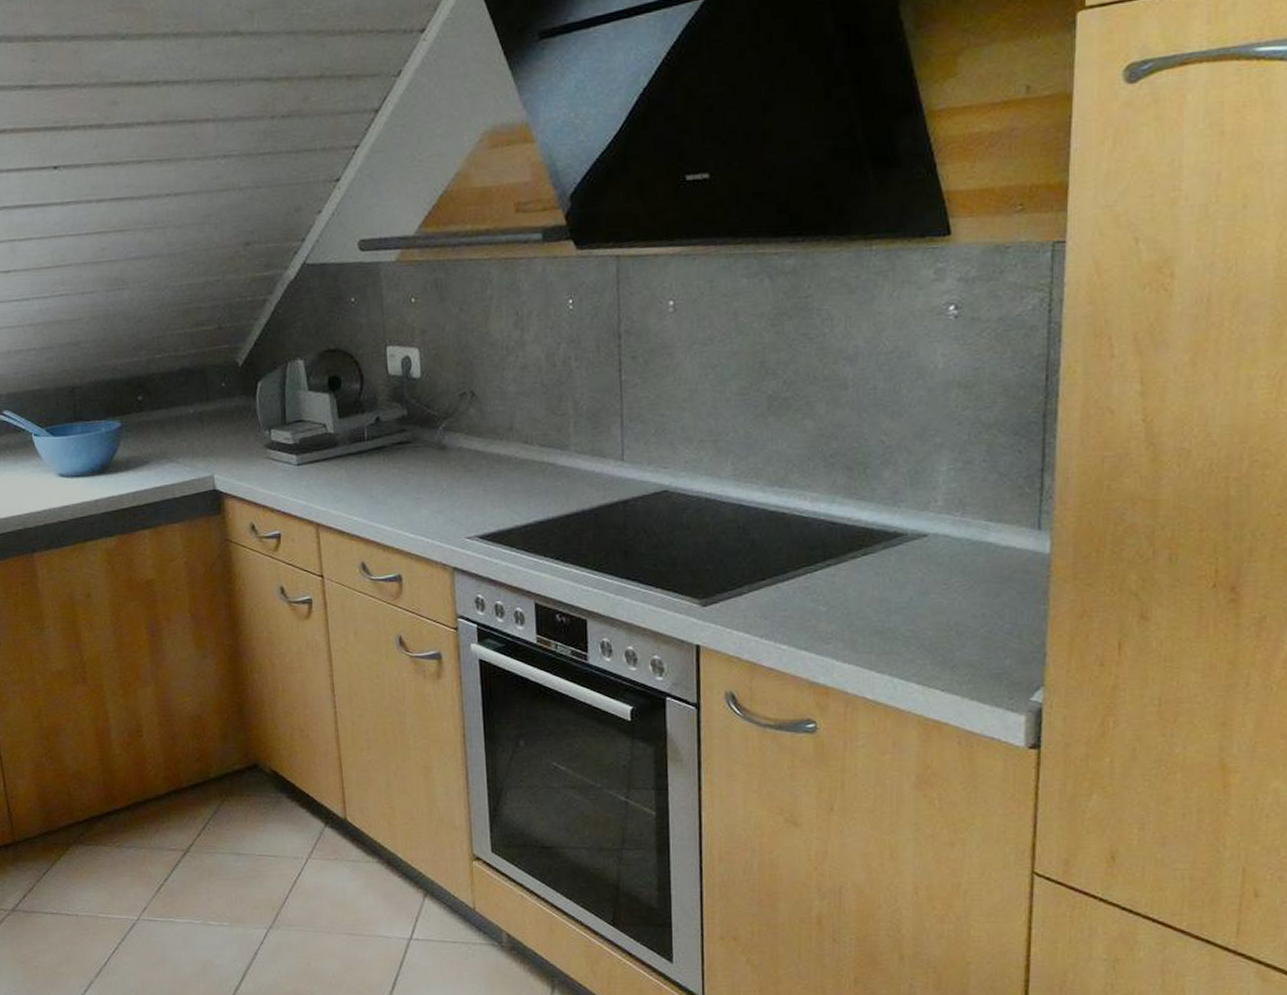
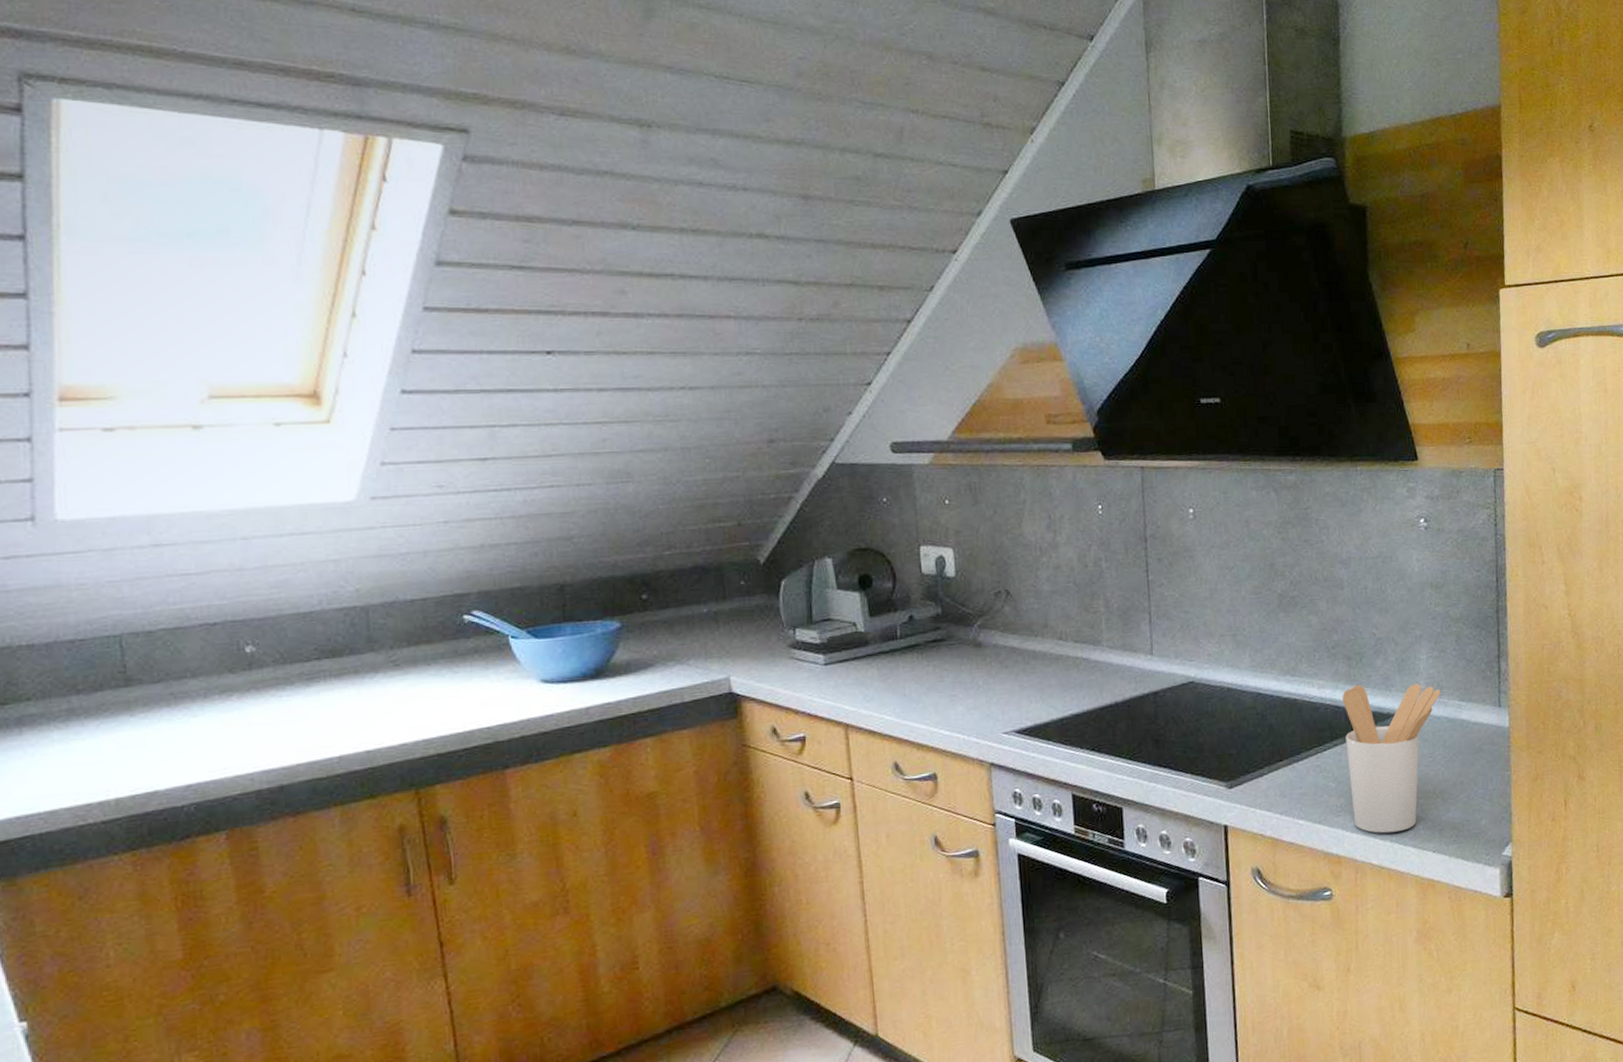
utensil holder: none [839,499,964,666] -> present [1342,684,1441,833]

